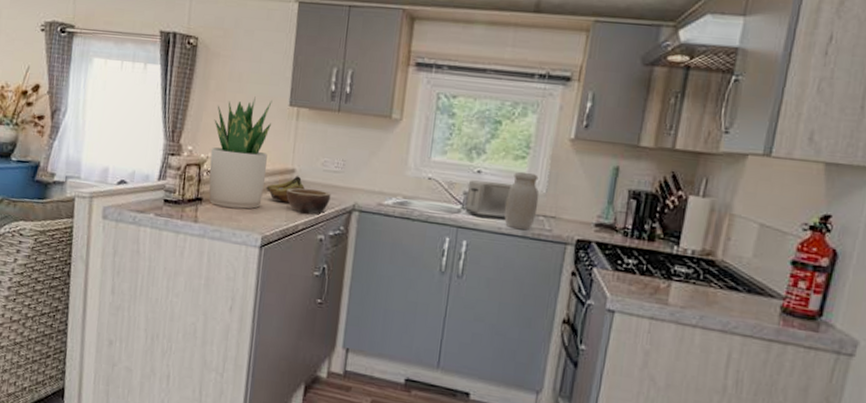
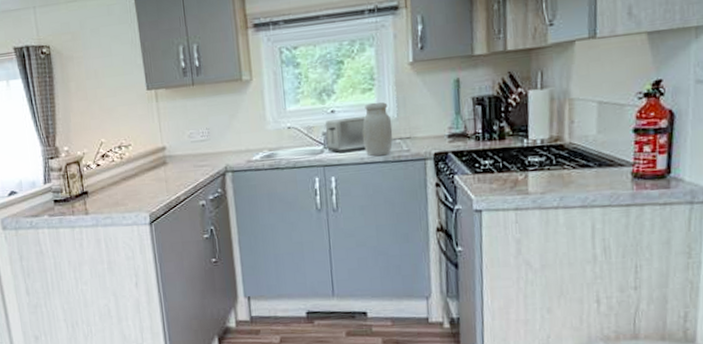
planter: present [208,96,272,209] -> none [81,88,142,196]
fruit: present [266,175,305,203] -> none [143,152,178,179]
bowl: present [286,187,331,214] -> none [162,160,204,184]

